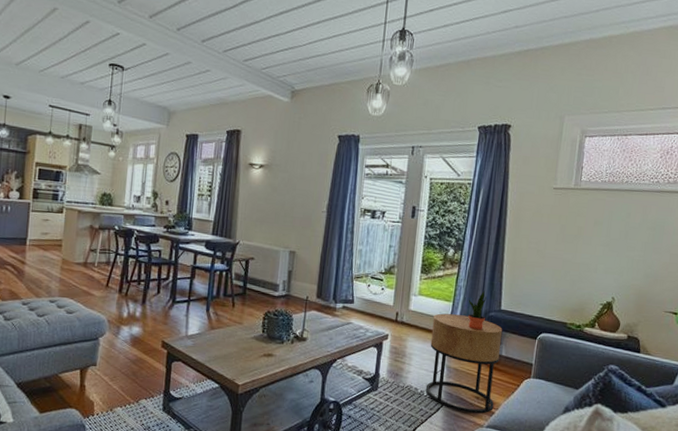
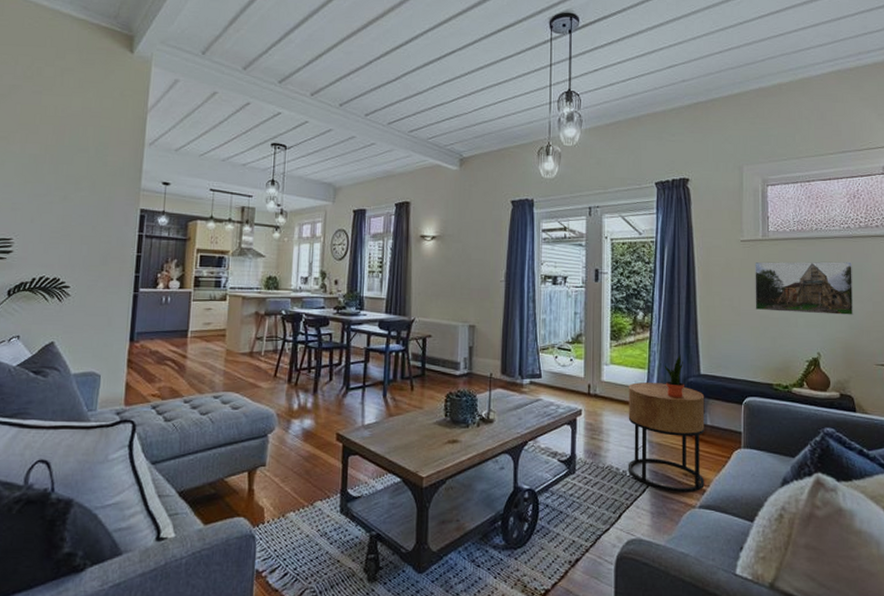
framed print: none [559,209,657,265] -> present [755,261,854,315]

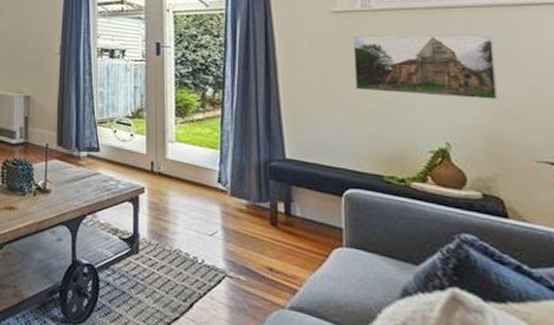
side table: present [627,382,705,492] -> none [198,163,296,291]
potted plant: present [664,355,684,399] -> none [240,136,266,184]

